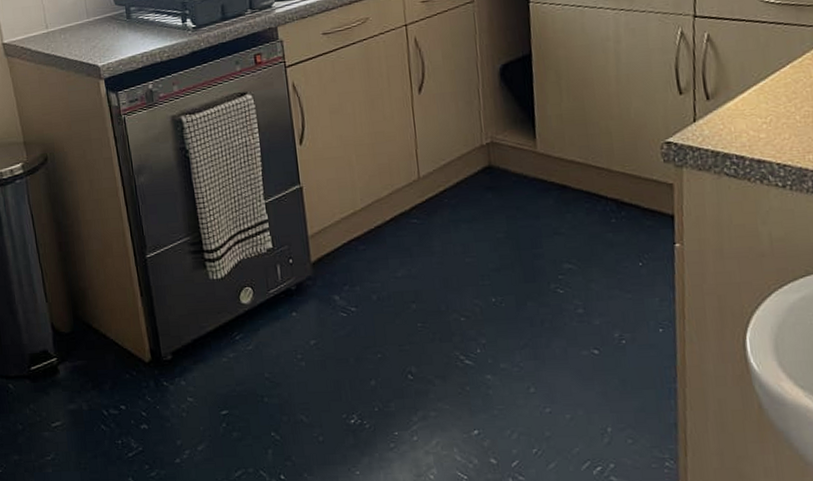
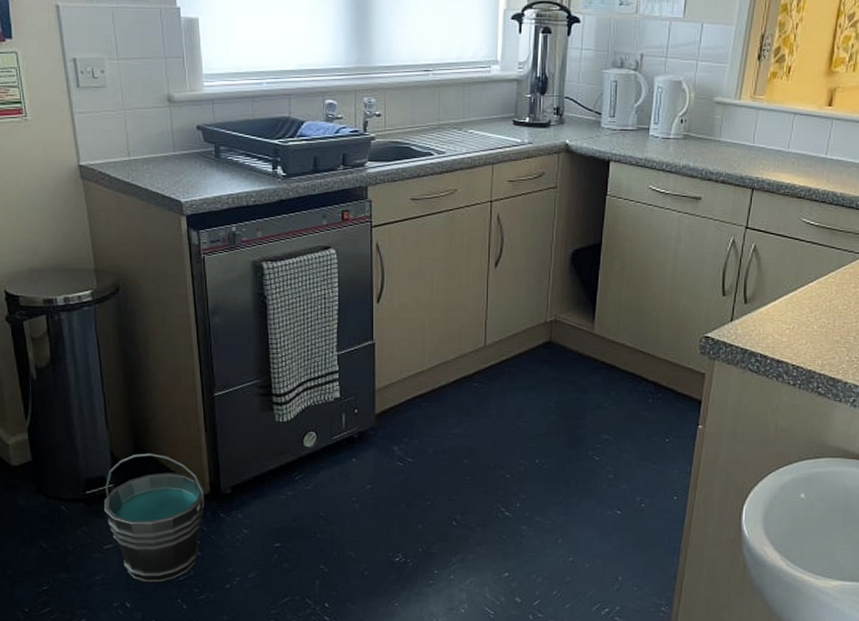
bucket: none [48,322,147,461] -> present [104,453,205,583]

